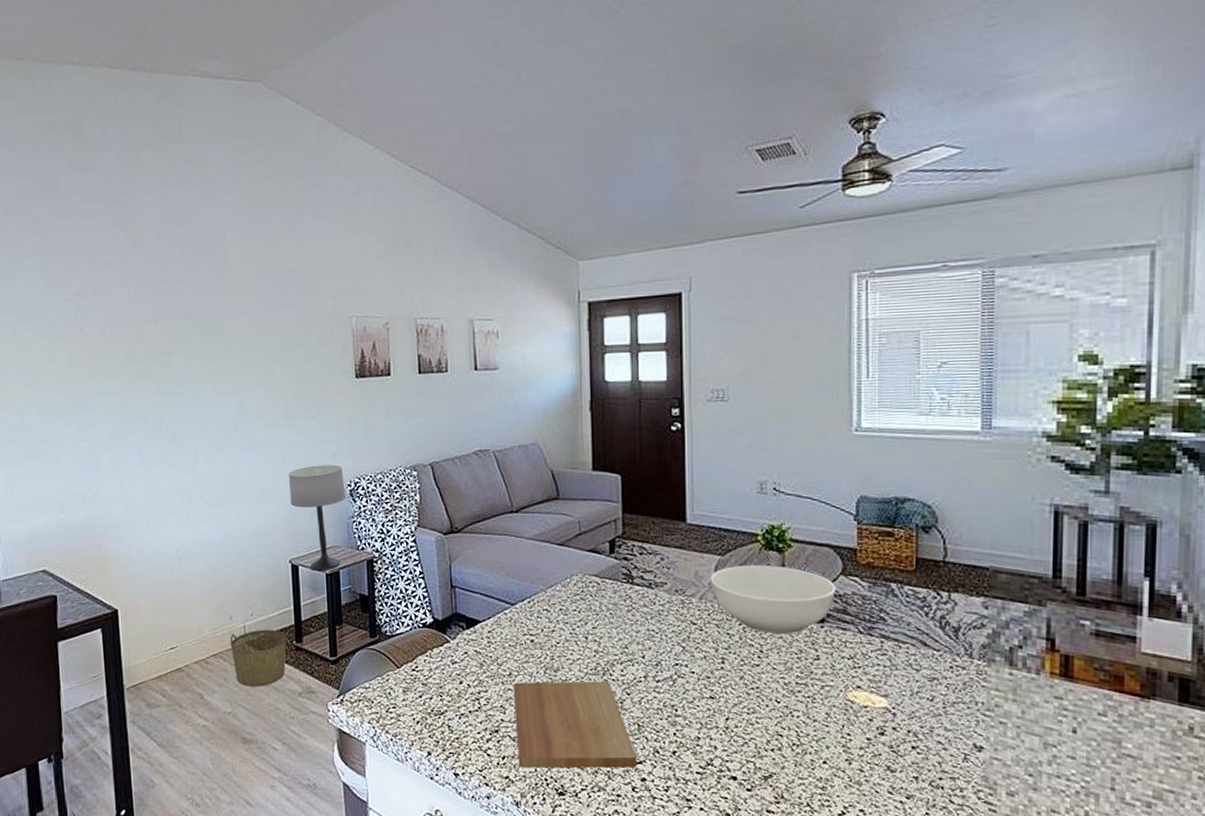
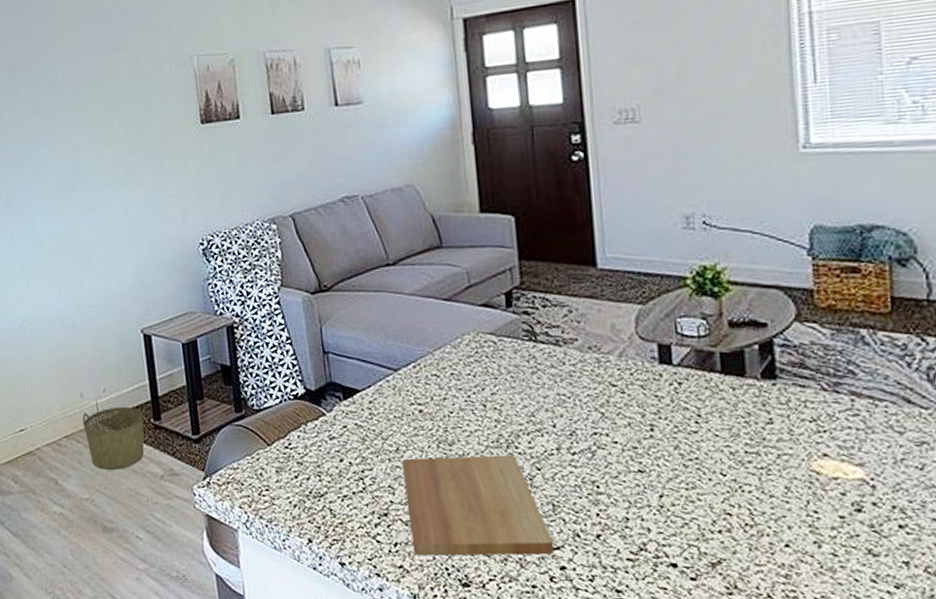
table lamp: present [288,465,347,570] -> none [133,222,200,340]
bowl: present [710,564,837,633] -> none [630,313,790,394]

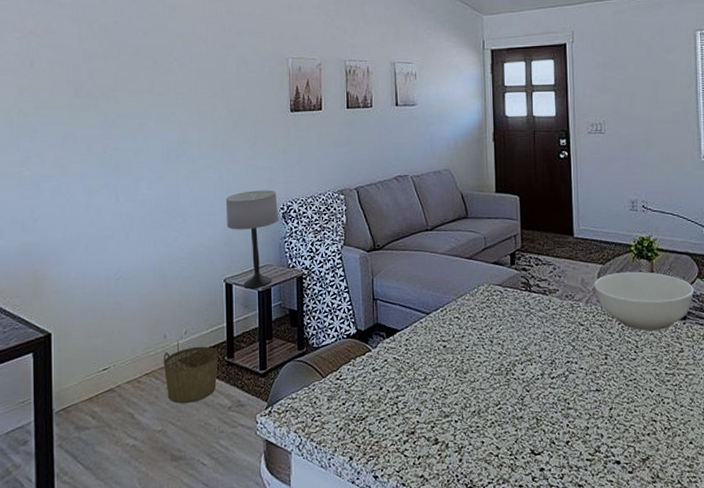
table lamp: none [133,222,200,340] -> present [225,190,279,288]
cutting board: present [402,454,555,556] -> none [428,380,537,466]
bowl: none [630,313,790,394] -> present [594,271,695,331]

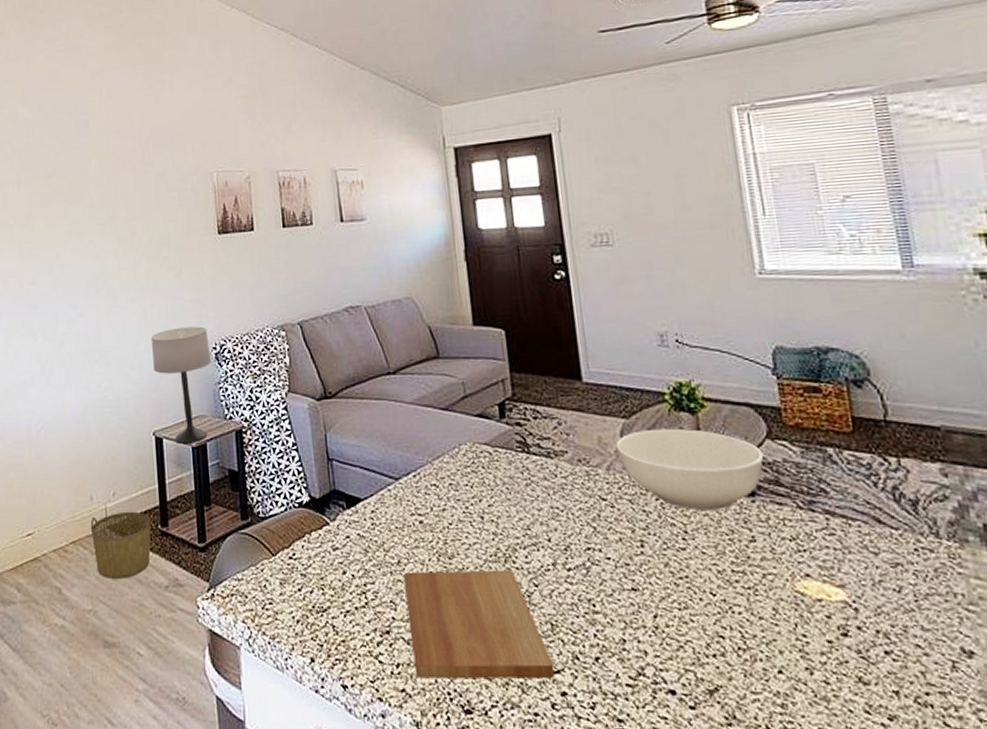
cutting board: none [428,380,537,466] -> present [404,569,555,679]

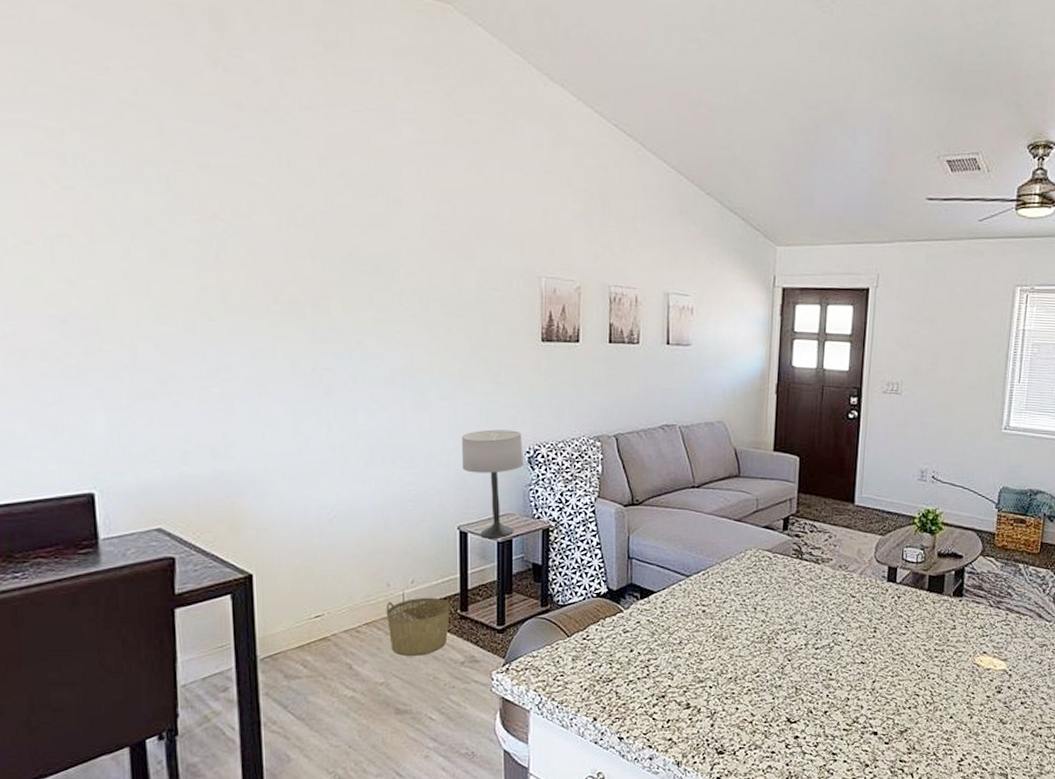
cutting board: present [404,569,555,679] -> none [682,648,793,730]
bowl: present [616,428,764,510] -> none [870,544,976,606]

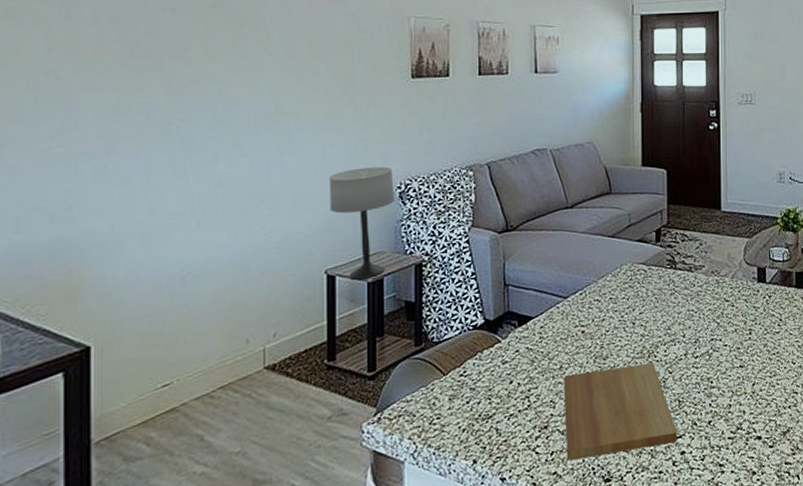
basket: present [386,597,452,656] -> none [244,349,318,418]
cutting board: none [682,648,793,730] -> present [564,362,678,461]

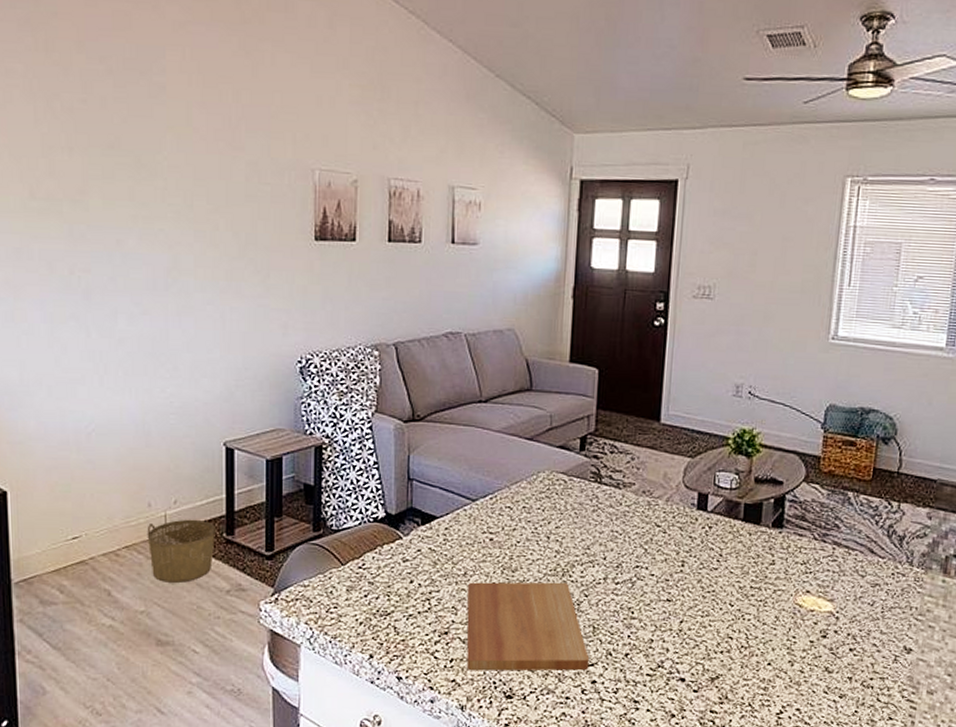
basket: none [244,349,318,418] -> present [147,519,217,583]
table lamp: present [328,166,395,280] -> none [227,336,296,456]

